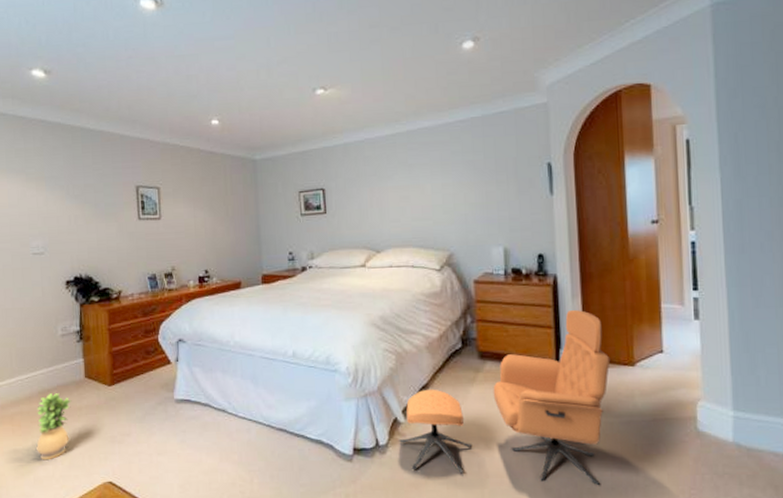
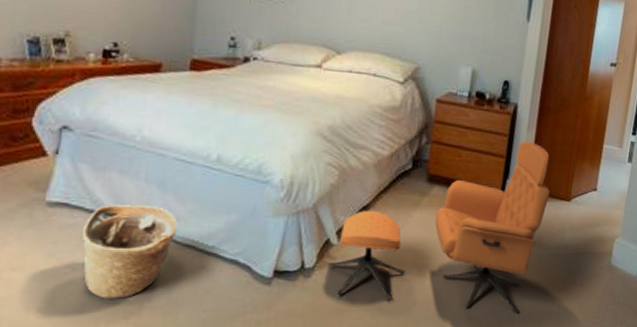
basket: none [202,398,270,476] -> present [83,205,178,299]

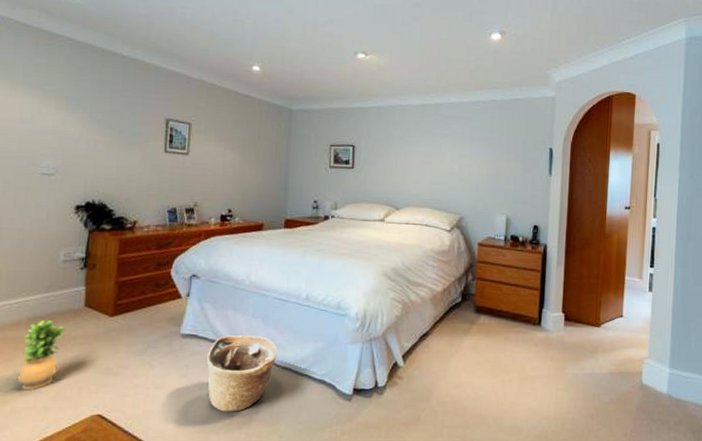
armchair: present [327,141,551,313] -> none [396,276,582,427]

